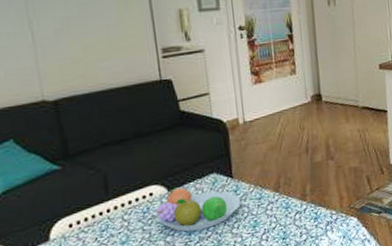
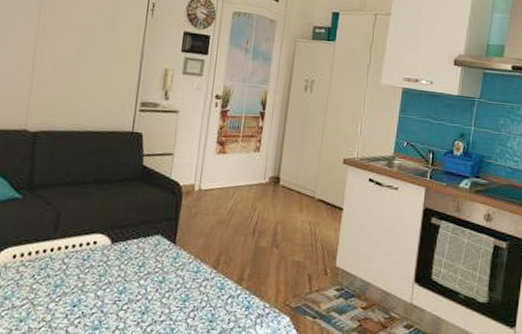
fruit bowl: present [156,187,241,232] -> none [94,241,178,291]

